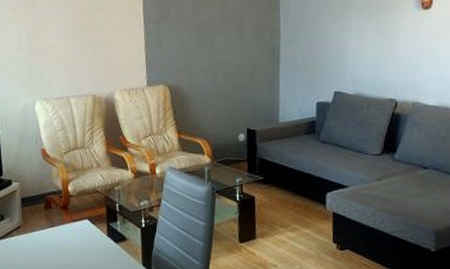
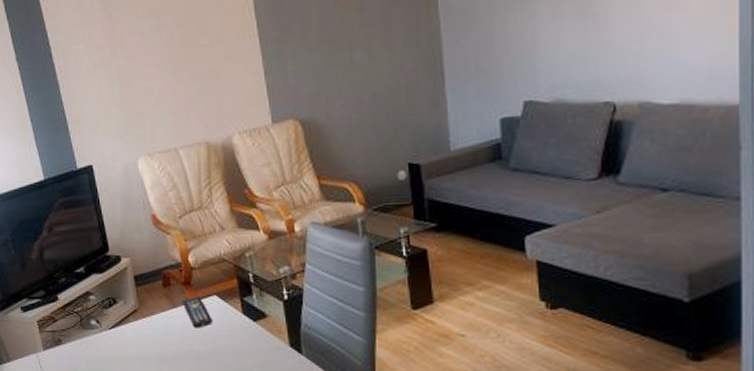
remote control: none [59,219,83,246] -> present [181,297,213,328]

